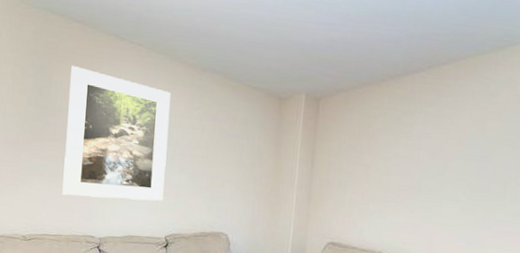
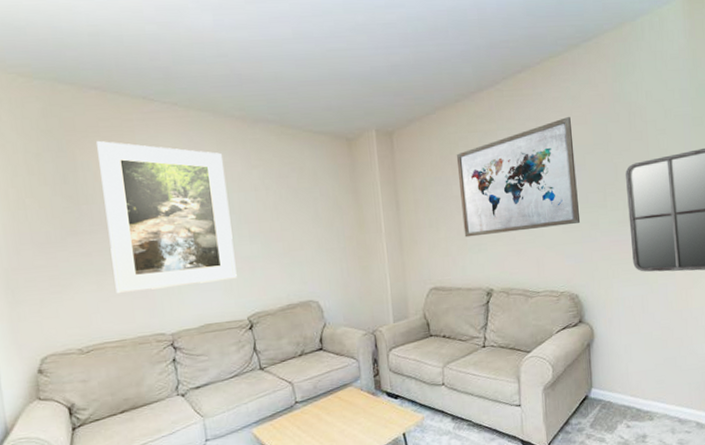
wall art: none [367,111,485,210] -> present [456,117,581,238]

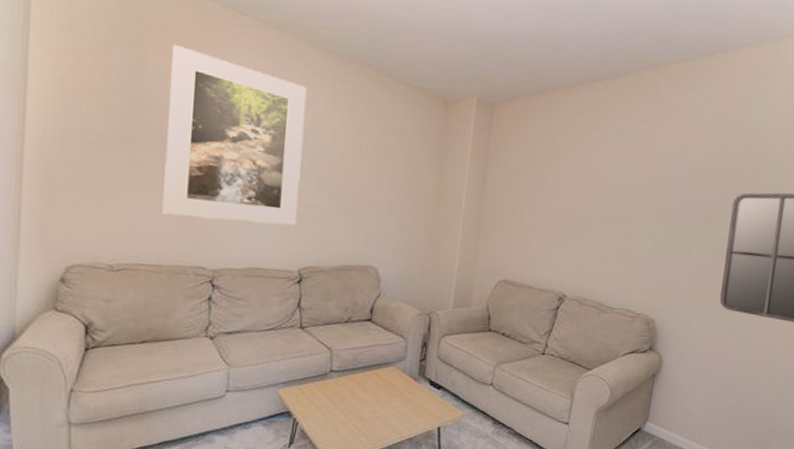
wall art: present [456,117,581,238] -> none [548,128,688,245]

